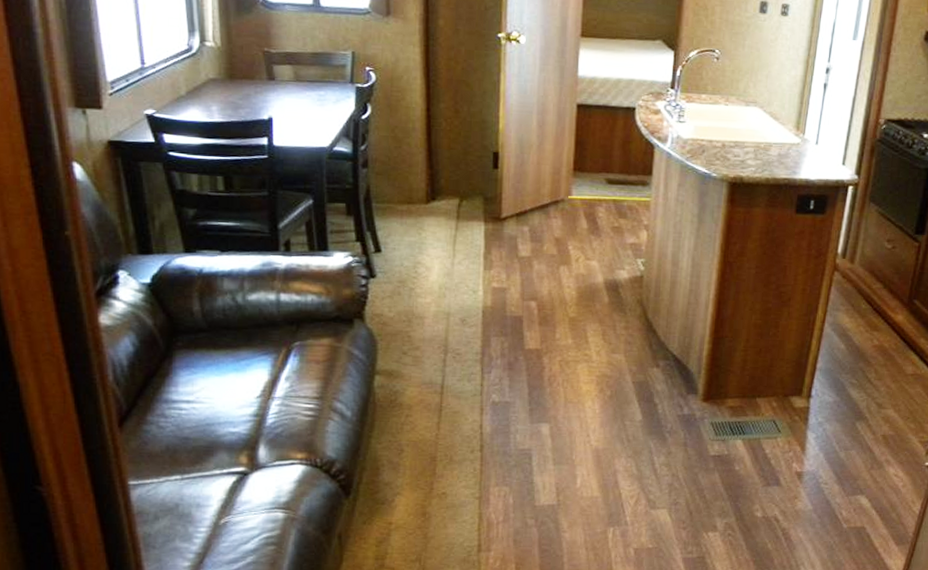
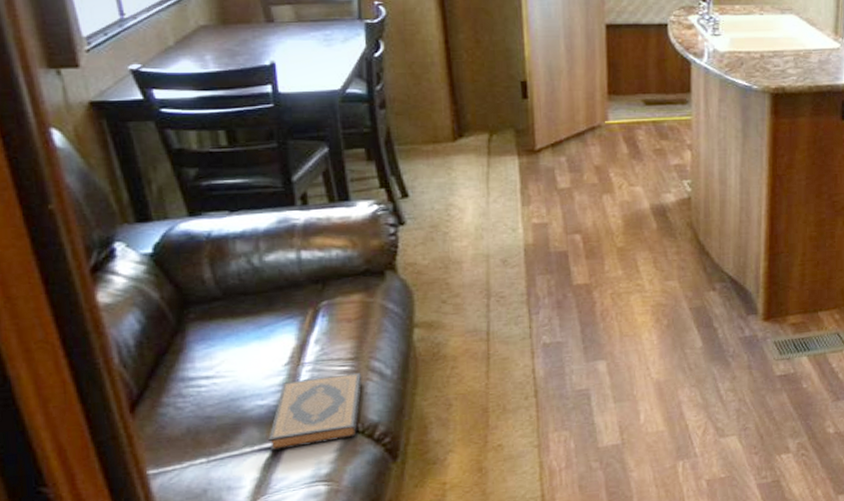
hardback book: none [237,411,325,476] -> present [269,373,363,451]

